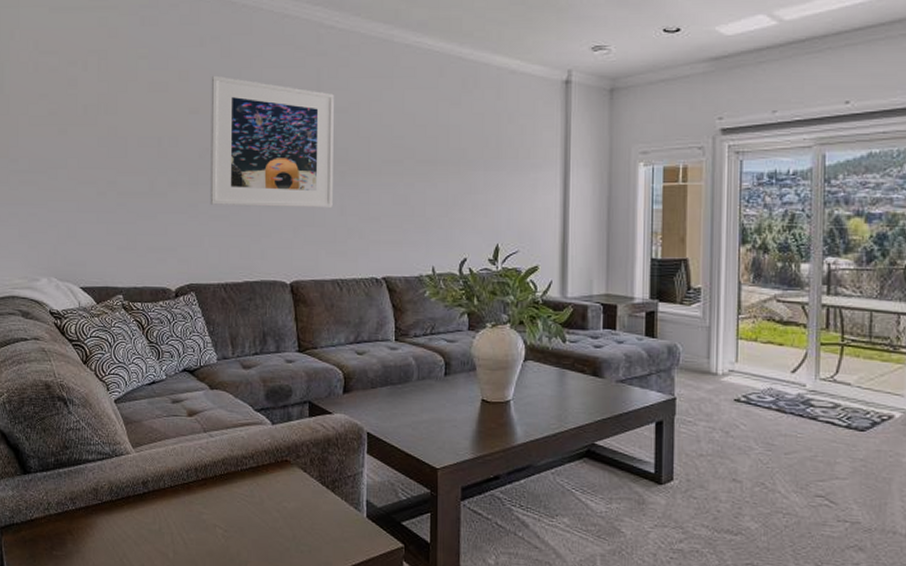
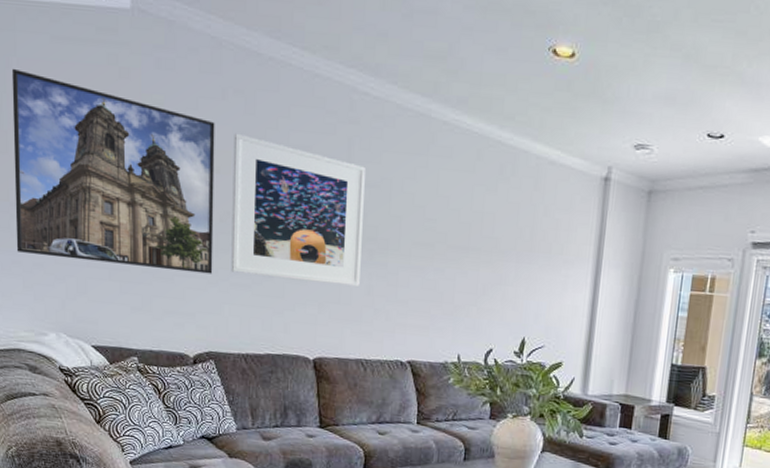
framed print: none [14,39,194,209] -> present [11,68,215,274]

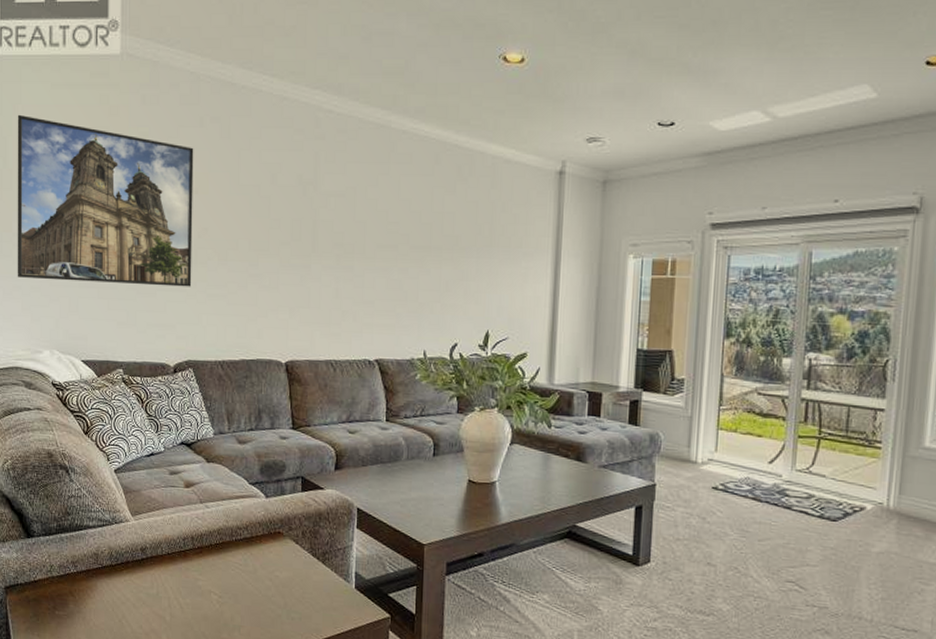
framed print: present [231,133,365,288] -> none [208,156,331,291]

